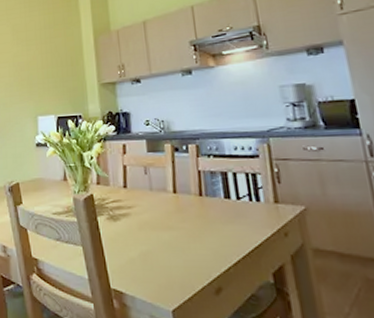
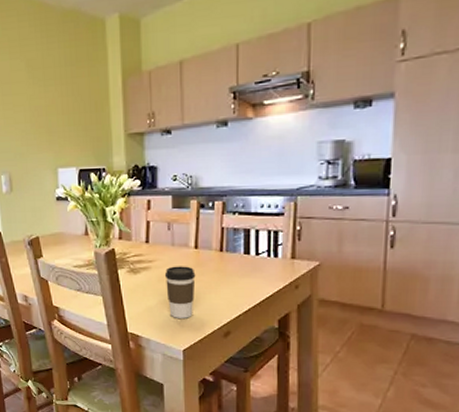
coffee cup: none [145,212,179,272] -> present [164,266,196,318]

